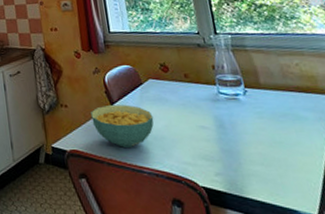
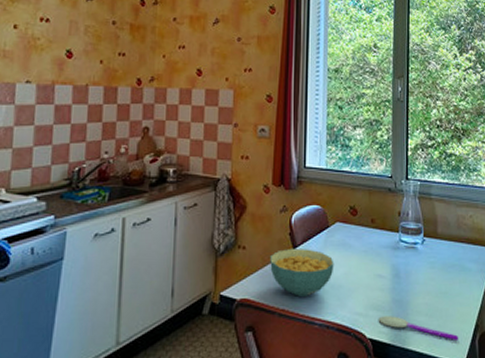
spoon: none [208,165,306,190] -> present [378,316,459,340]

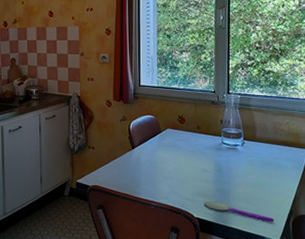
cereal bowl: present [270,249,334,297] -> none [114,149,166,185]

